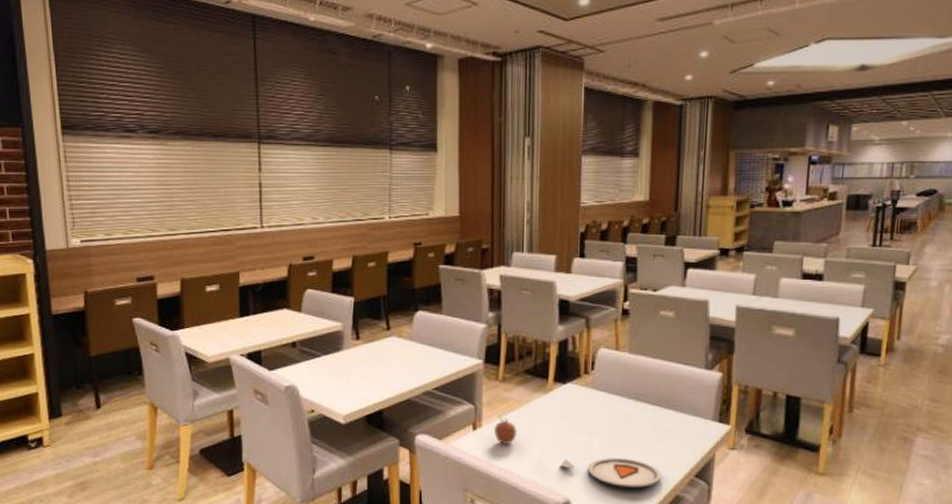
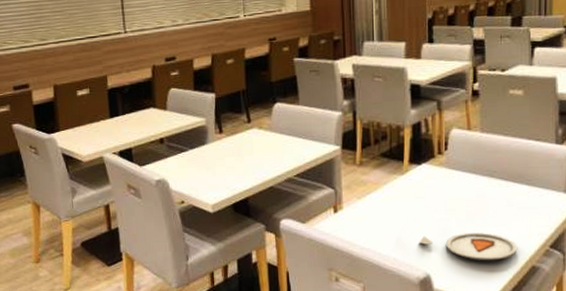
fruit: present [493,416,518,445] -> none [353,198,377,226]

